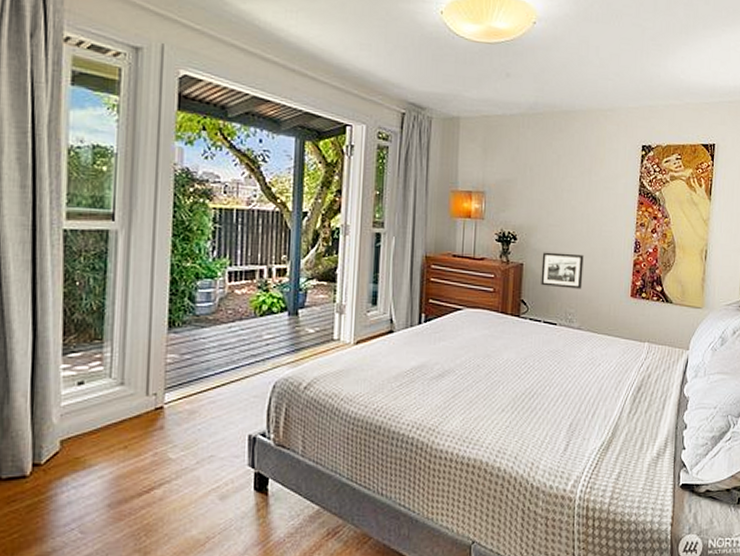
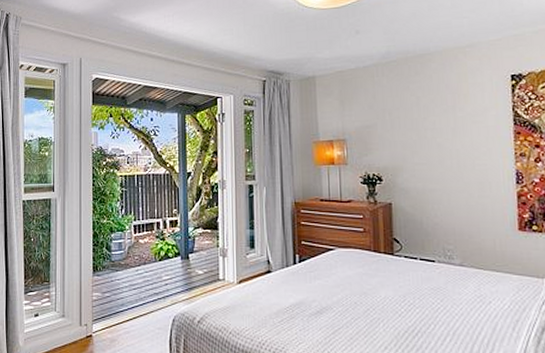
picture frame: present [541,252,584,289] -> none [411,190,460,225]

